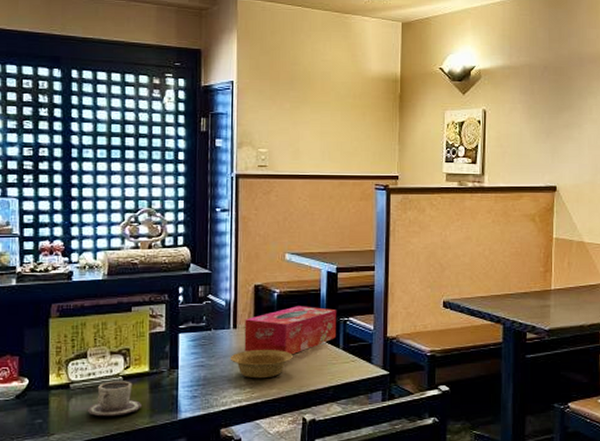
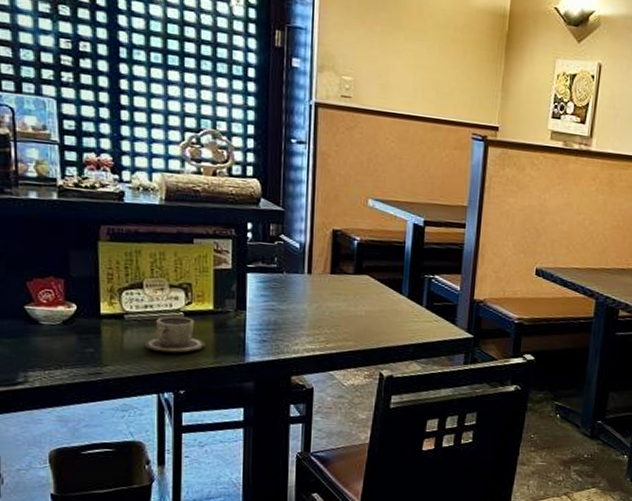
bowl: present [229,349,293,379] -> none [303,298,372,330]
tissue box: present [244,306,337,355] -> none [319,257,422,308]

